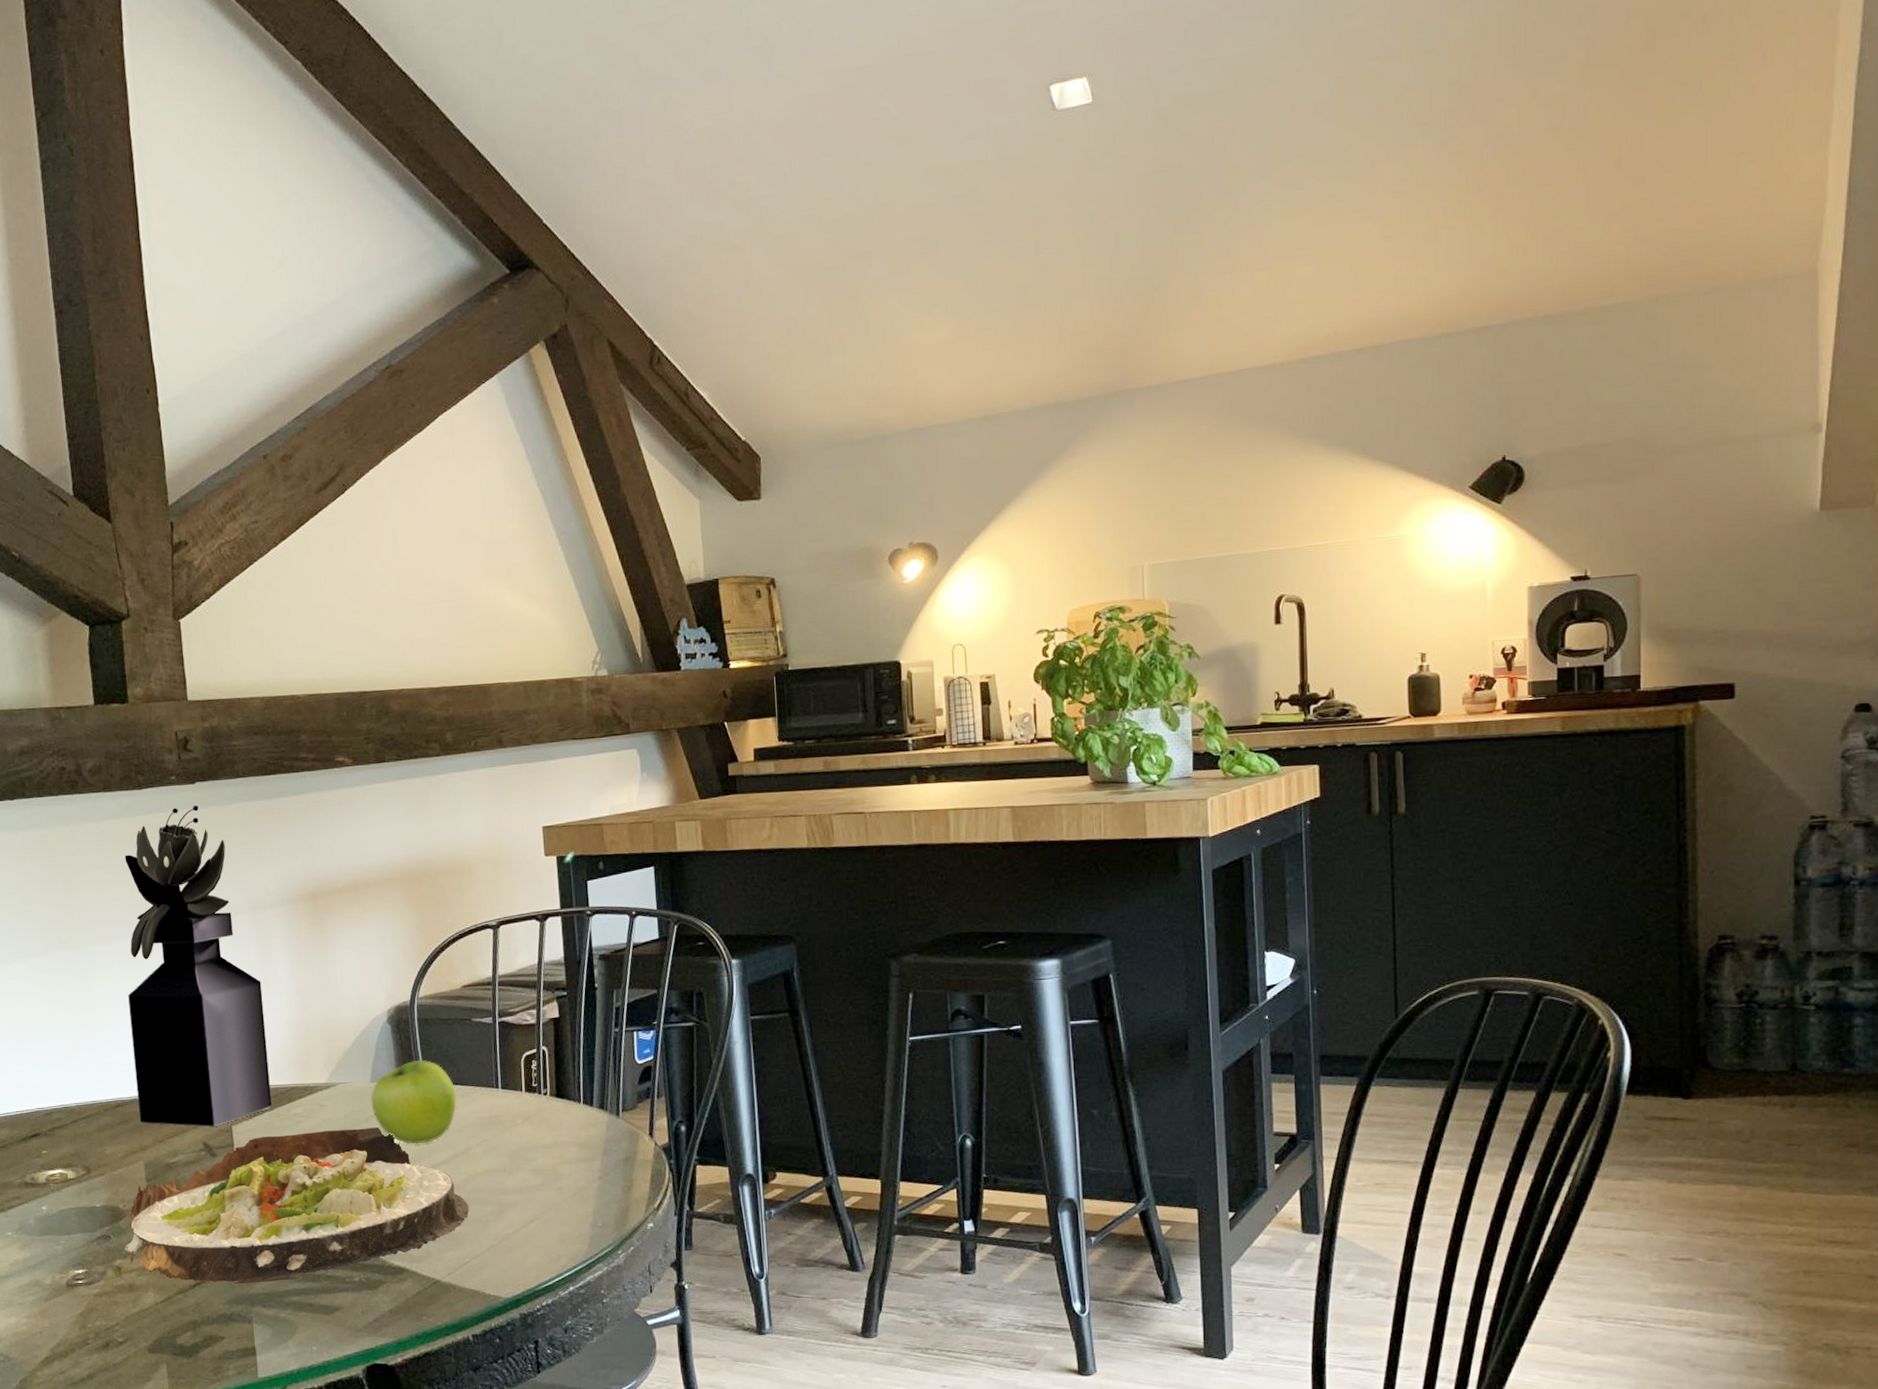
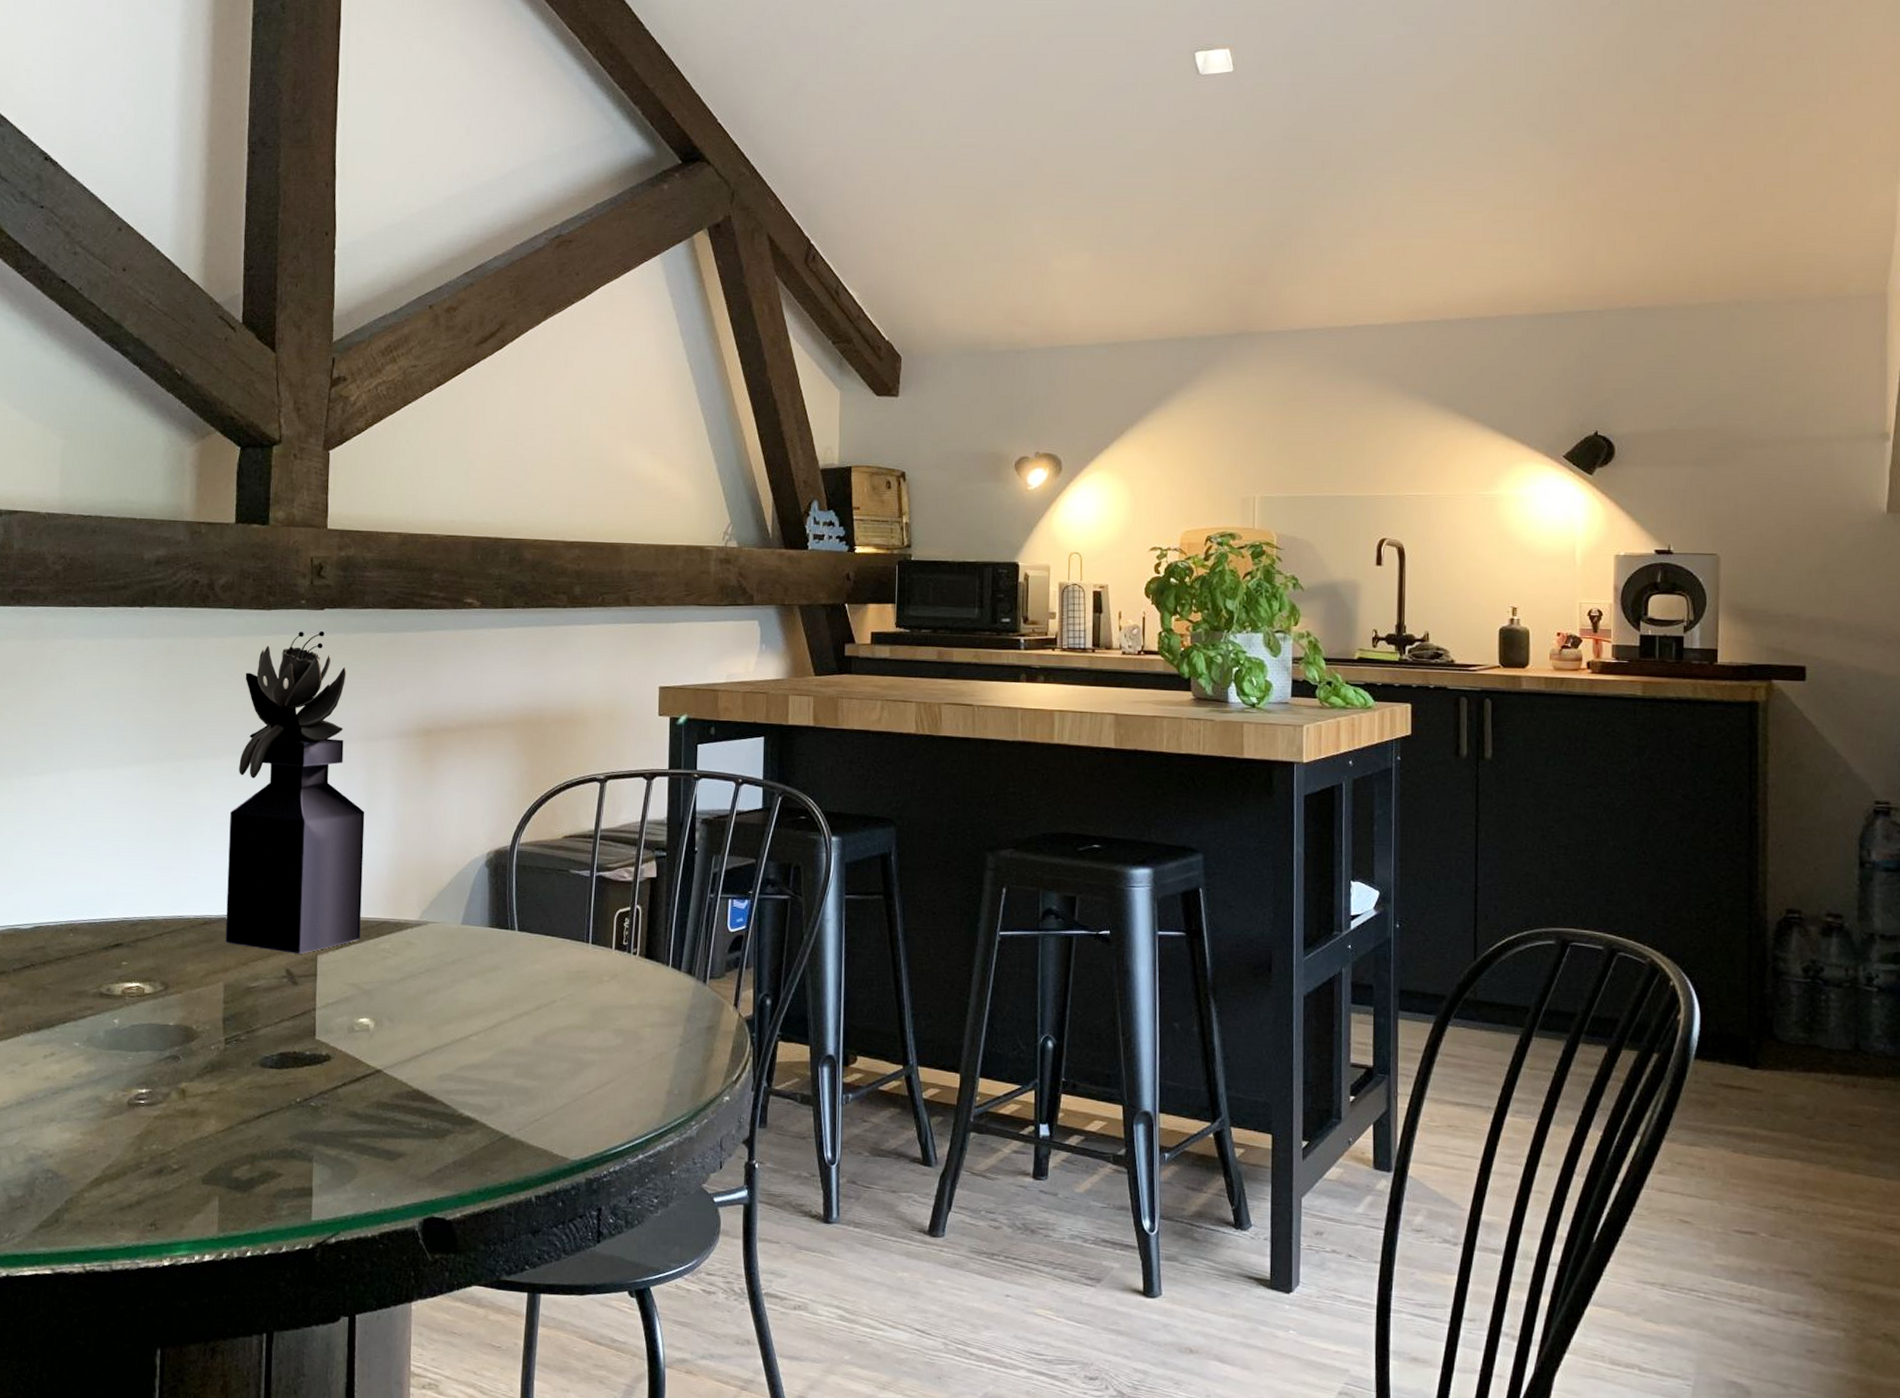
salad plate: present [125,1127,469,1285] -> none [192,969,546,1121]
fruit: present [370,1059,458,1144] -> none [460,906,547,993]

